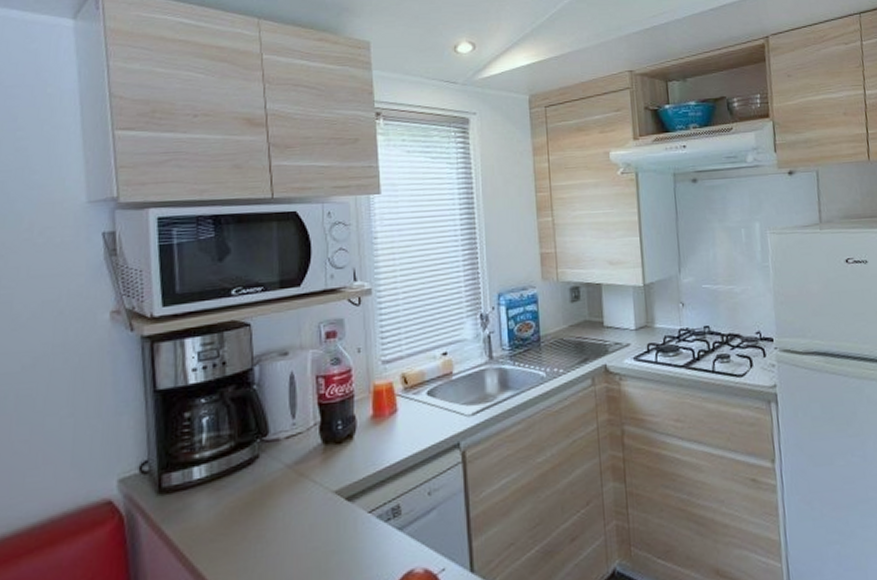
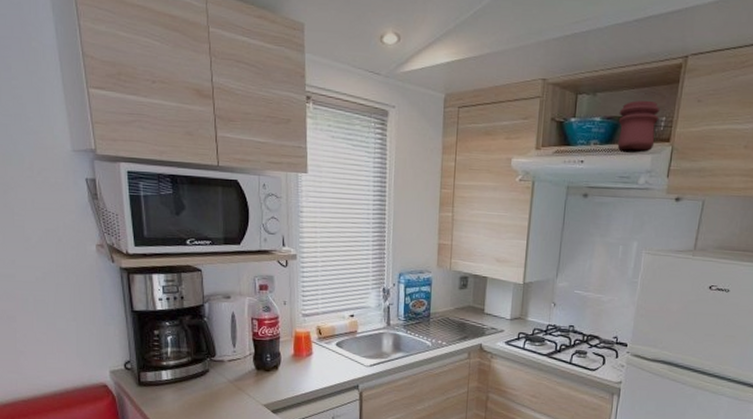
jar: none [712,80,755,134] -> present [617,100,659,154]

